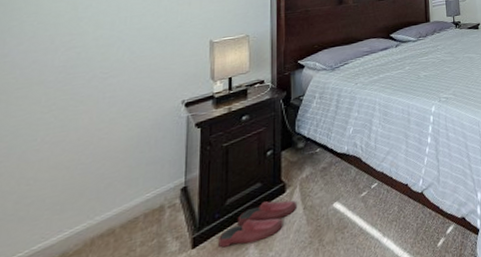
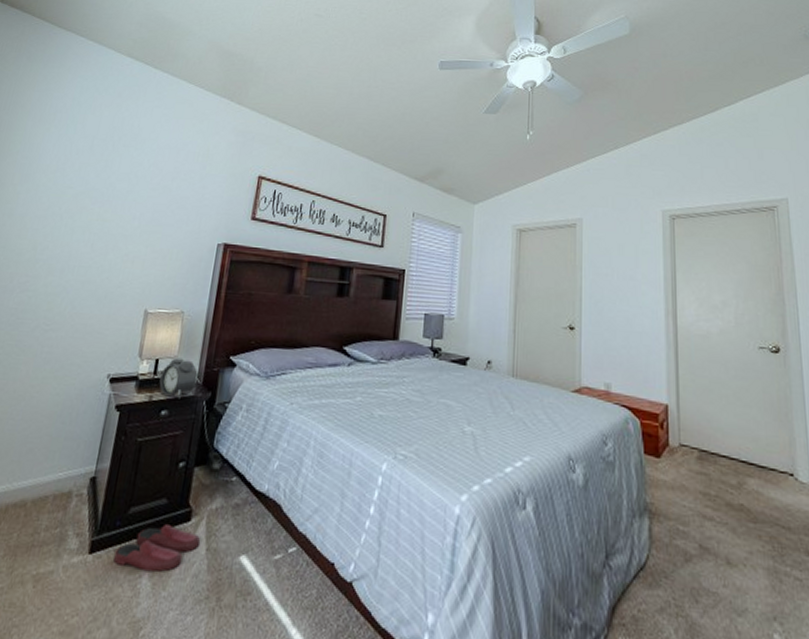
alarm clock: none [236,71,271,105] -> present [159,357,198,399]

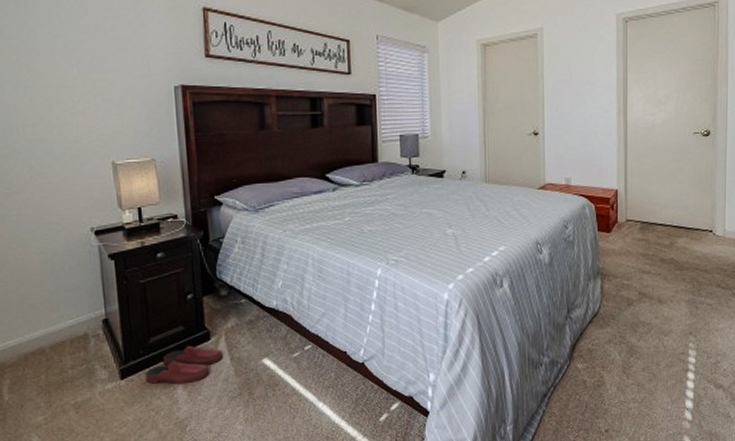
alarm clock: present [159,357,198,399] -> none [147,203,186,241]

